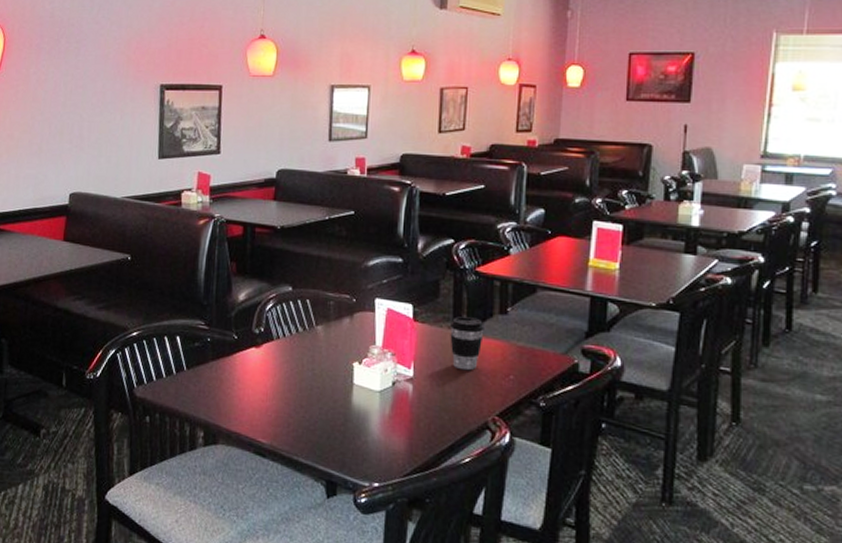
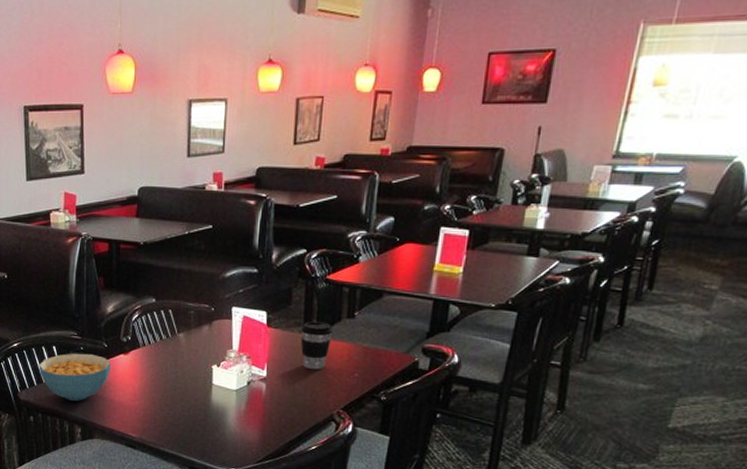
cereal bowl: none [159,344,240,400] -> present [39,353,111,401]

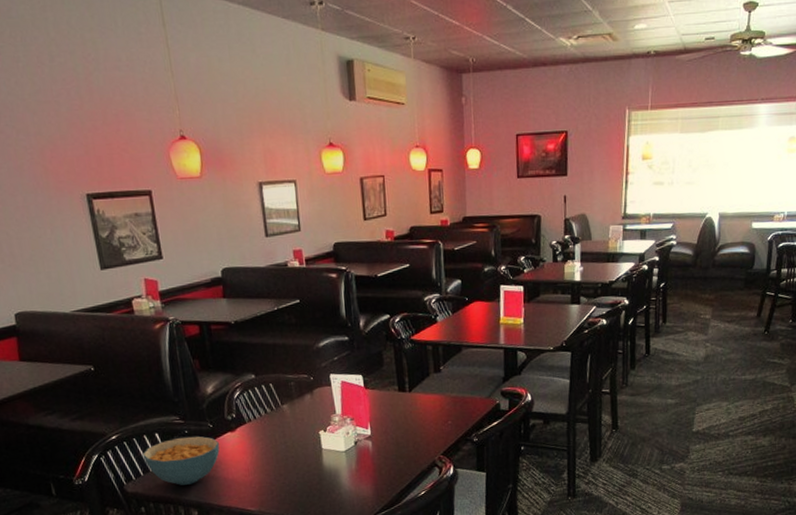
coffee cup: present [300,321,333,370] -> none [396,378,424,423]

